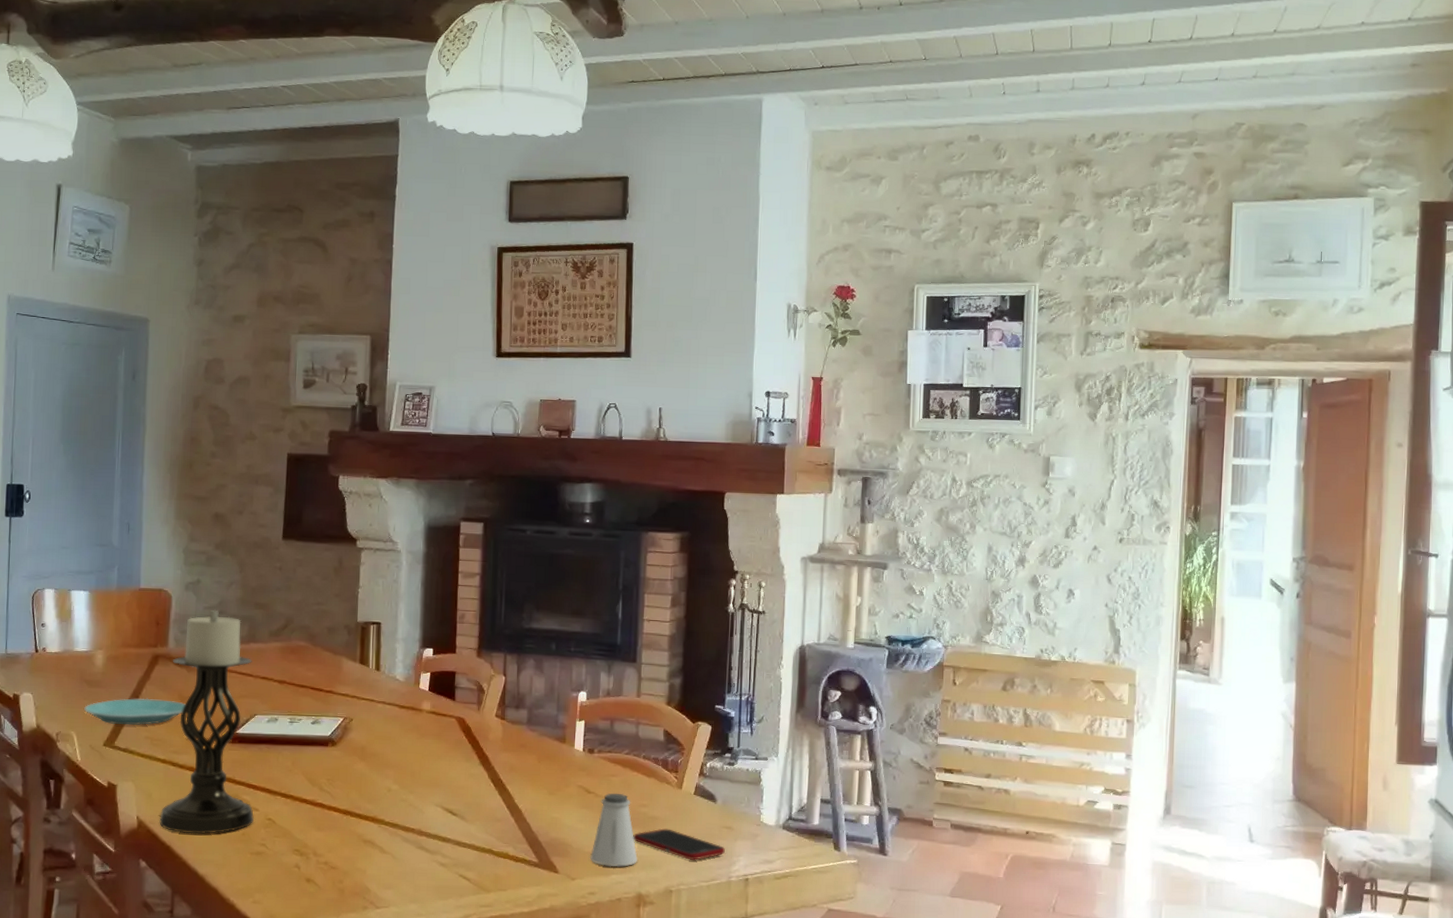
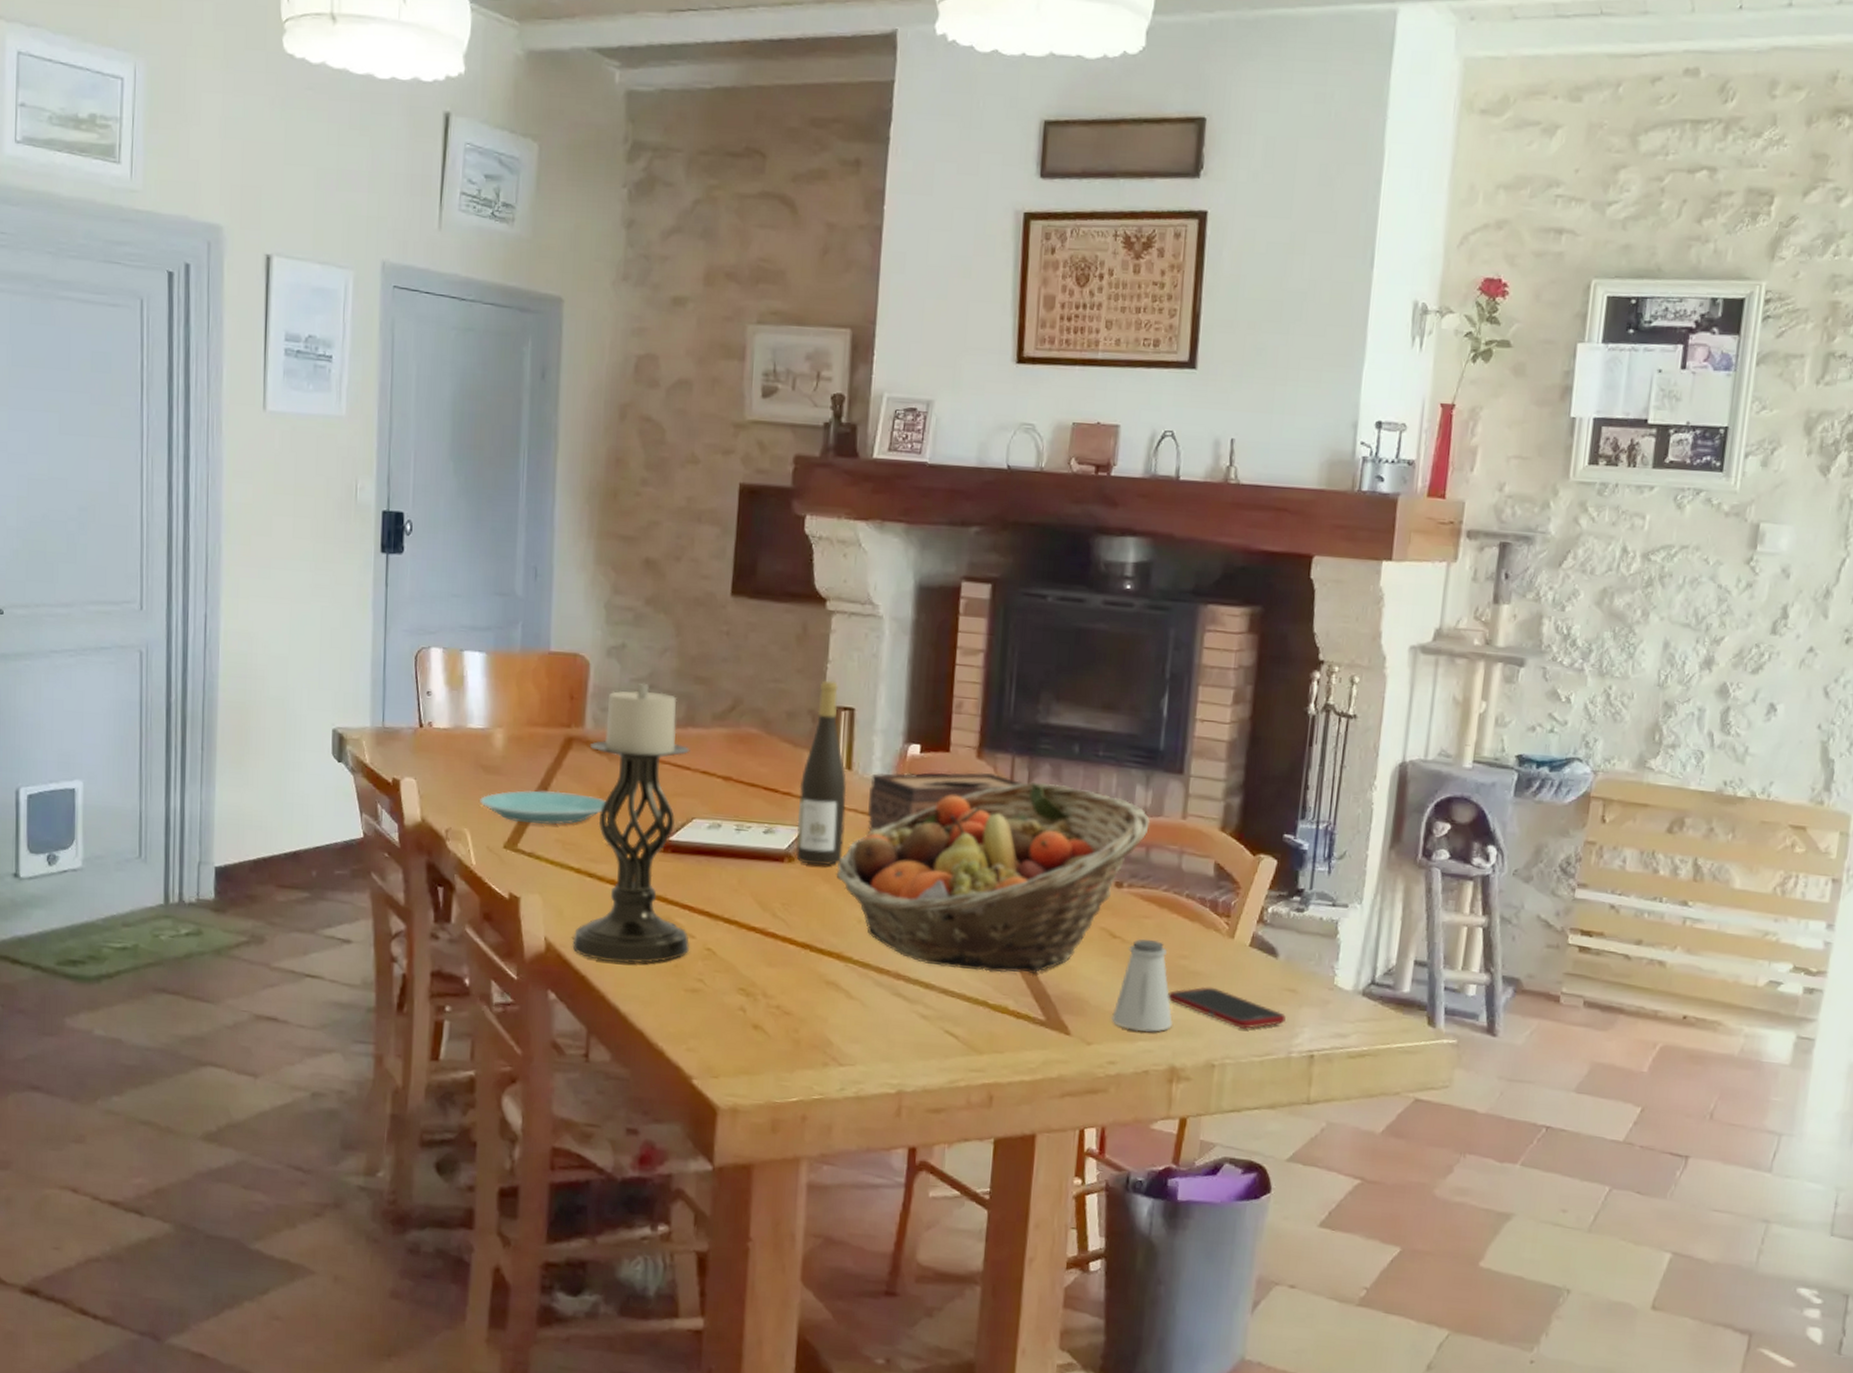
wine bottle: none [337,602,376,748] -> present [795,680,847,866]
fruit basket: none [369,673,612,826] -> present [836,781,1150,975]
tissue box: none [393,668,515,718] -> present [868,772,1025,831]

